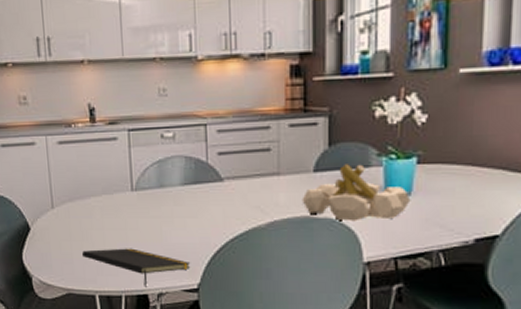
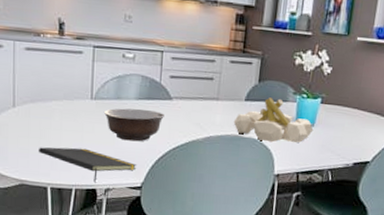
bowl: none [148,197,216,235] -> present [104,108,164,142]

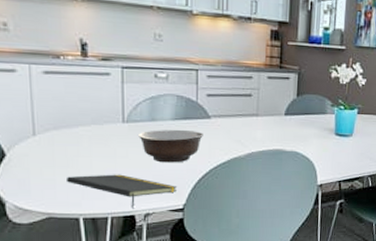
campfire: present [233,97,314,143] -> none [274,111,352,154]

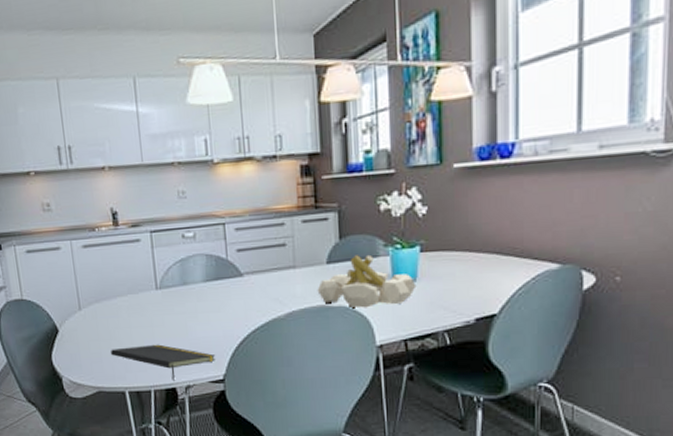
bowl: present [139,130,203,163] -> none [172,292,237,330]
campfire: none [274,111,352,154] -> present [317,254,417,308]

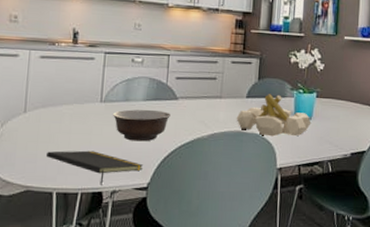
bowl: none [172,292,237,330] -> present [113,109,171,142]

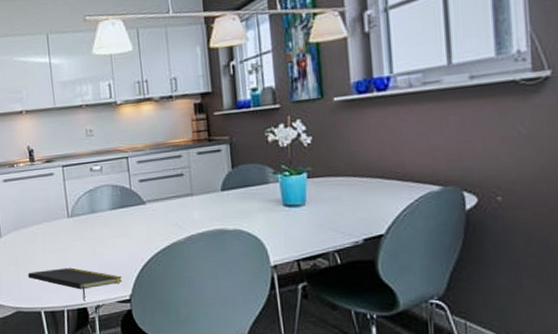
bowl: present [113,109,171,142] -> none [82,218,141,254]
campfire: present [236,94,312,137] -> none [213,181,306,231]

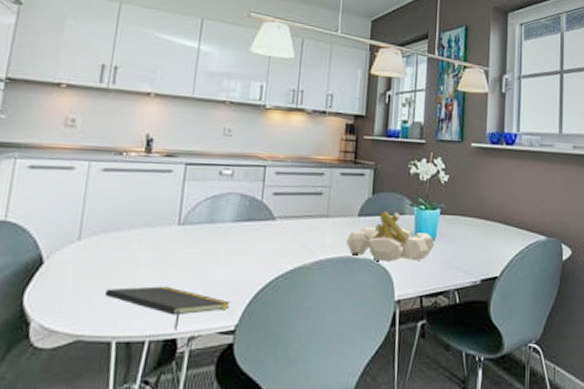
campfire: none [213,181,306,231] -> present [346,211,435,262]

